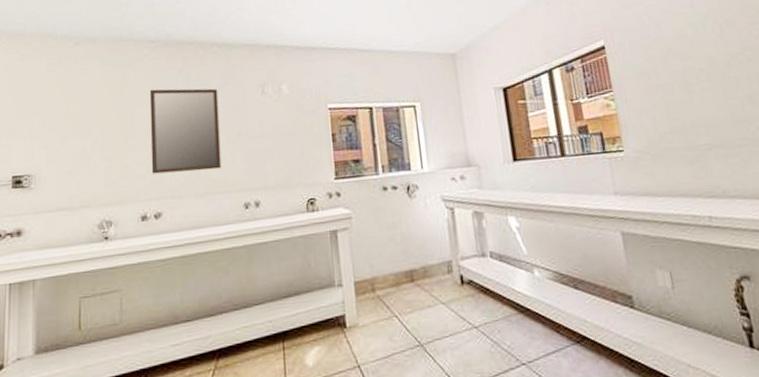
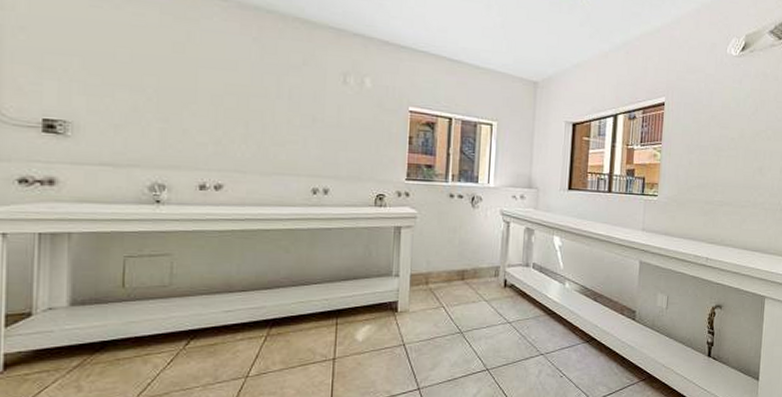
home mirror: present [149,88,222,174] -> none [214,53,296,151]

